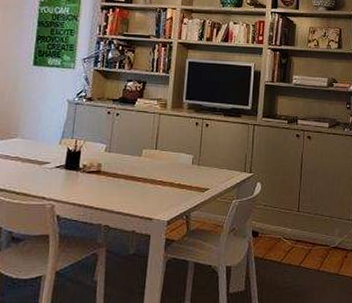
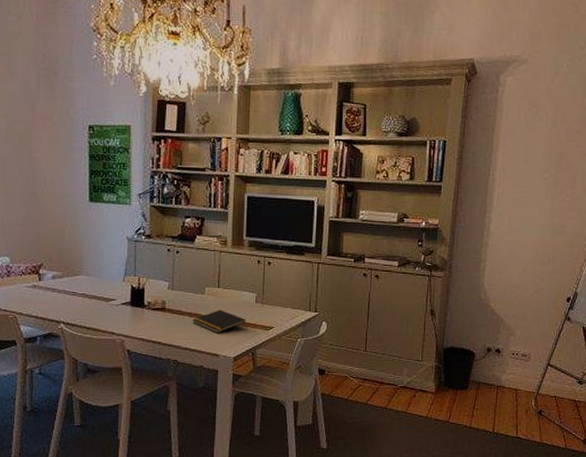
notepad: none [127,172,182,196] -> present [192,310,246,334]

